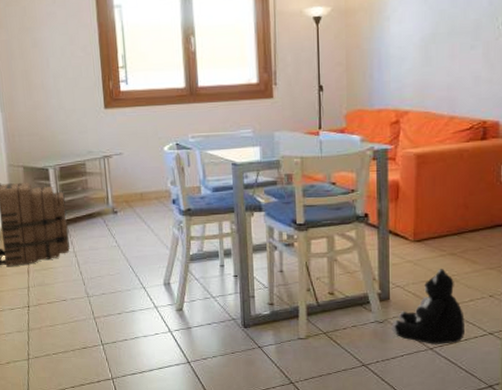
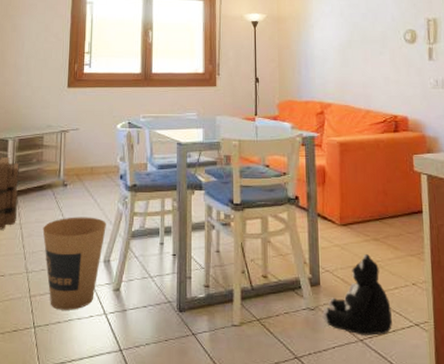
trash can: none [98,242,163,329] -> present [42,217,106,310]

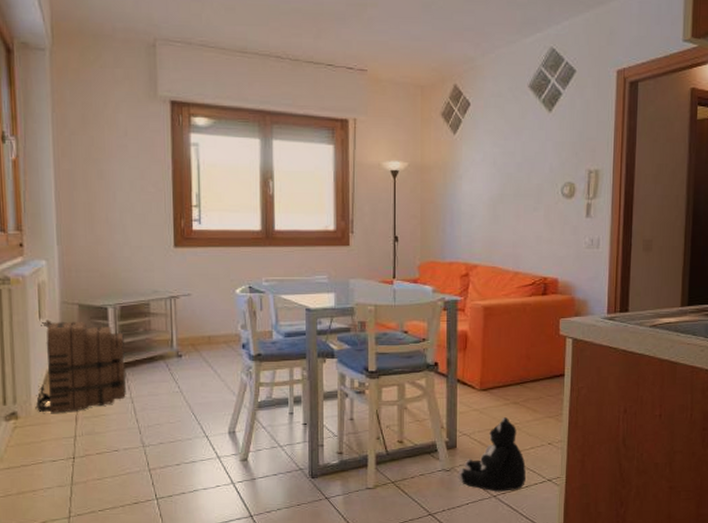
trash can: present [42,217,106,310] -> none [157,388,229,482]

